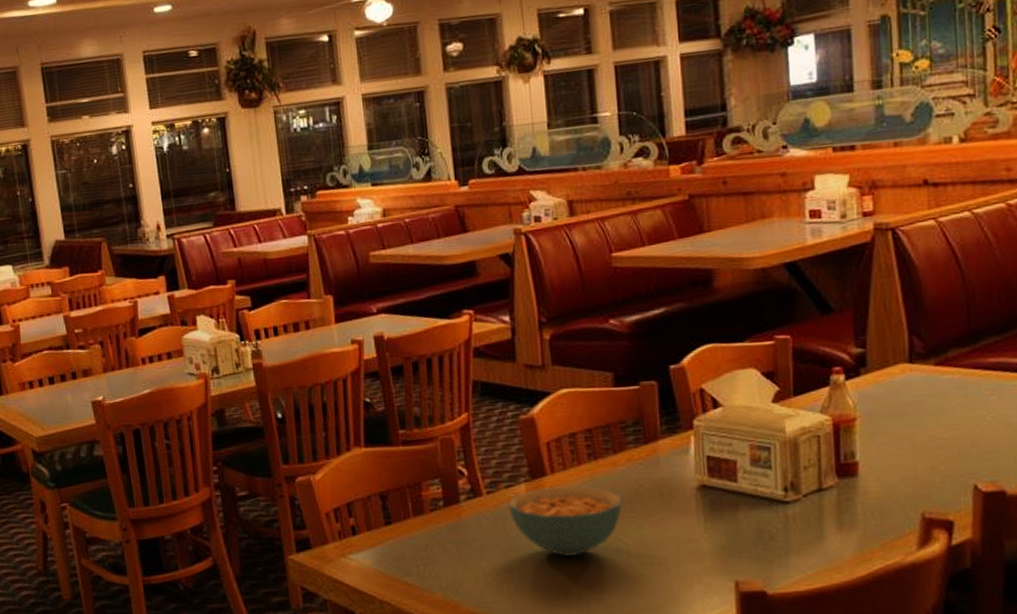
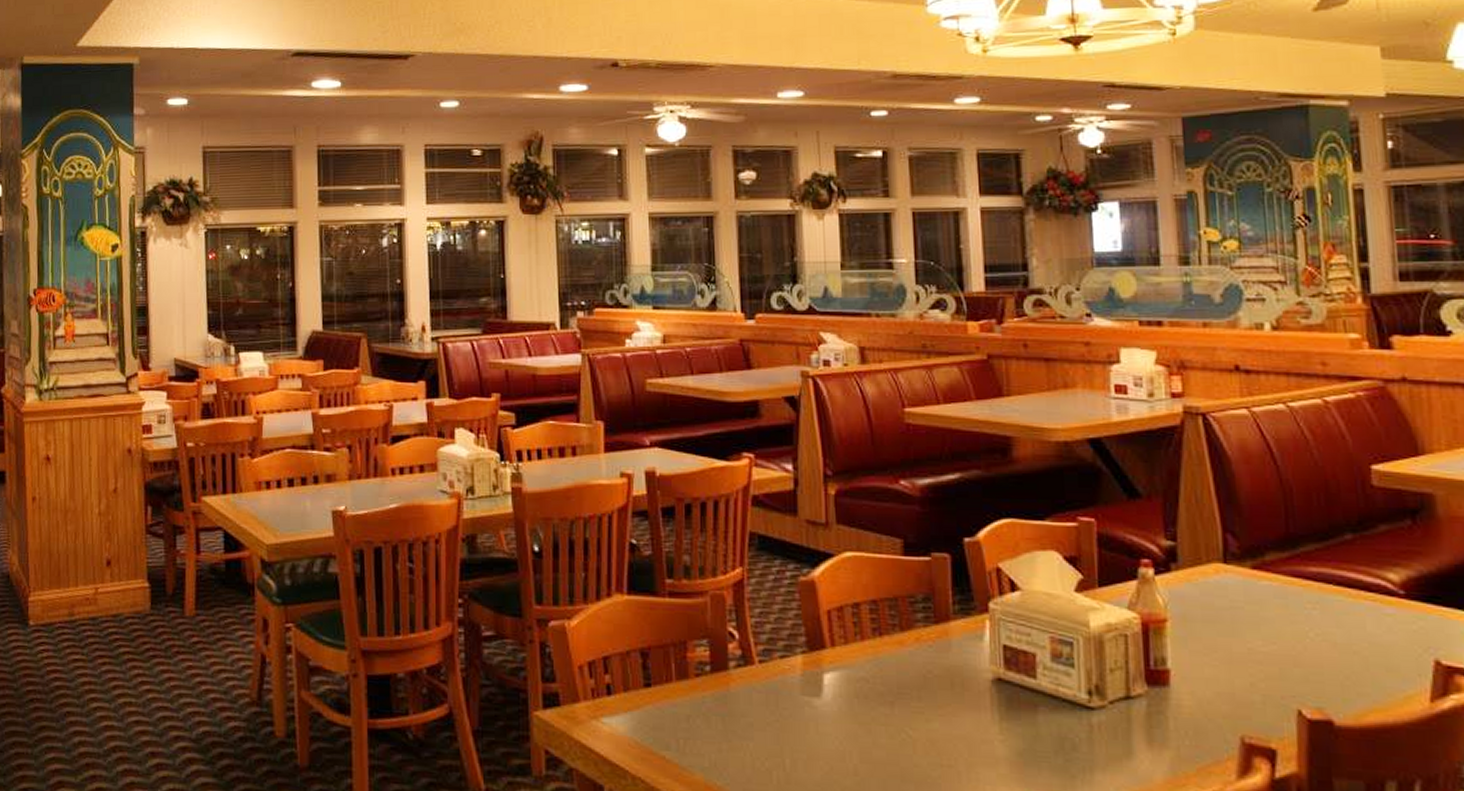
cereal bowl: present [507,485,623,557] -> none [781,662,910,747]

